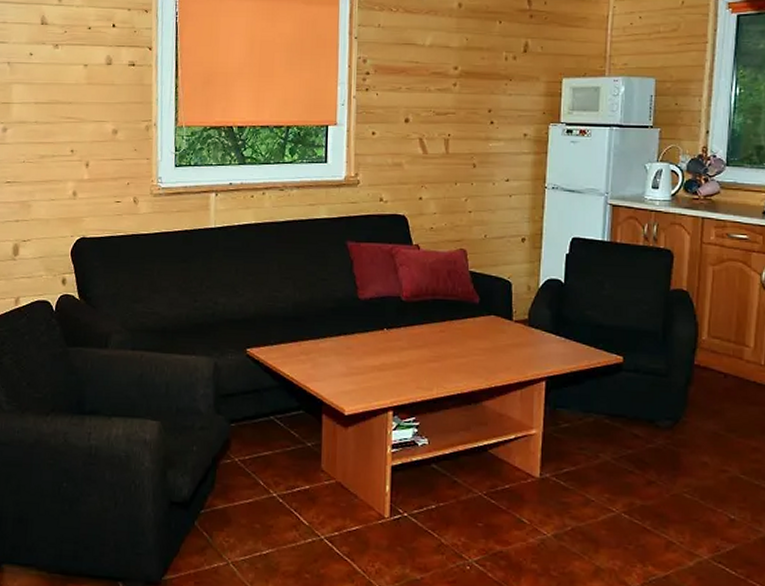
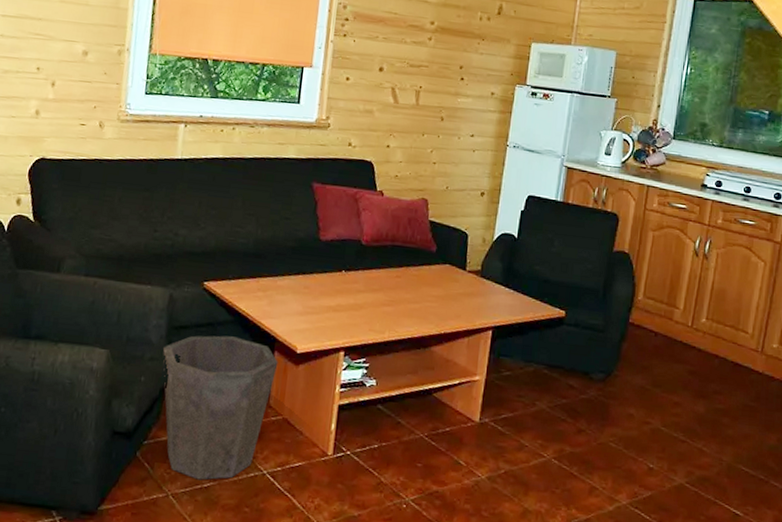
waste bin: none [211,401,327,548] -> present [162,335,278,480]

